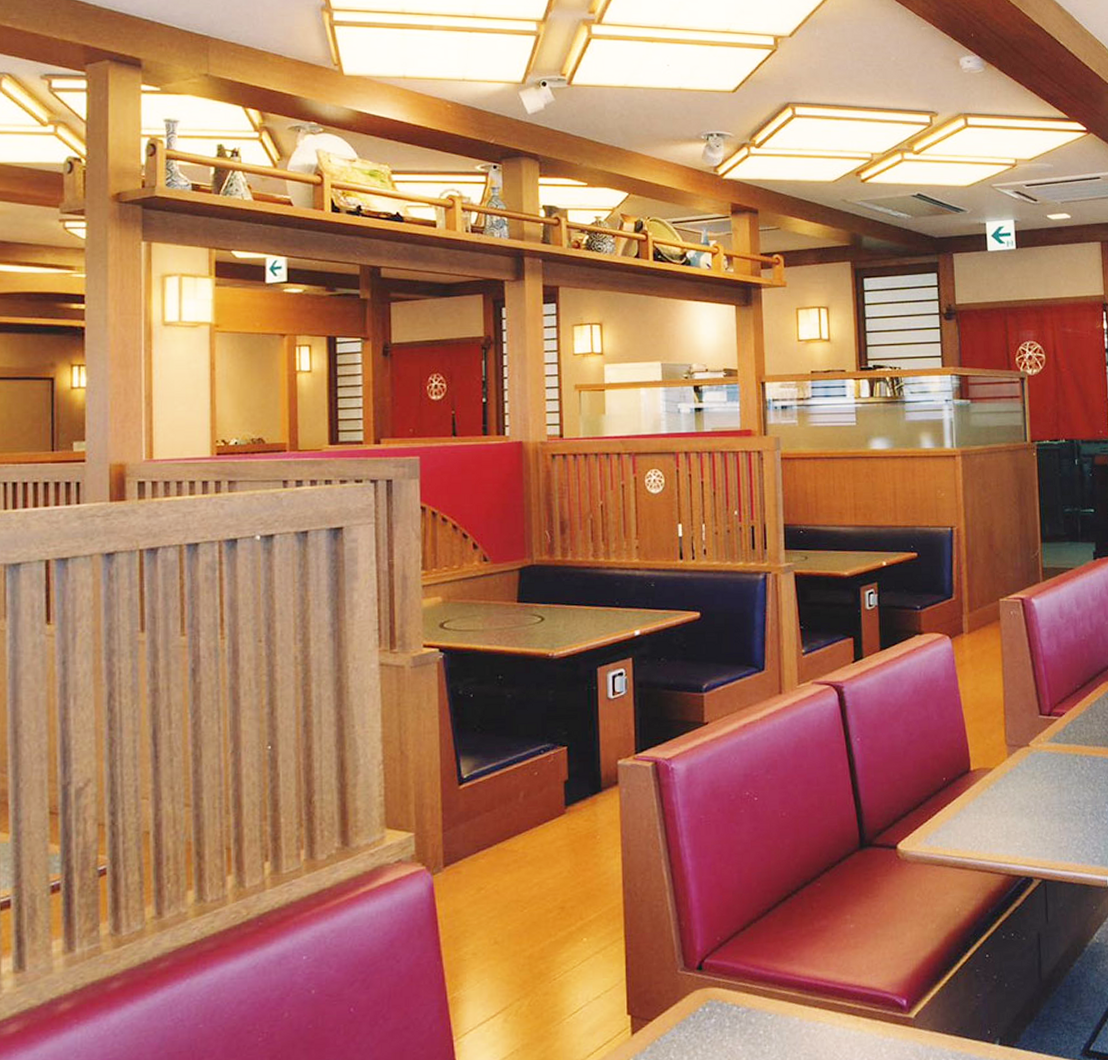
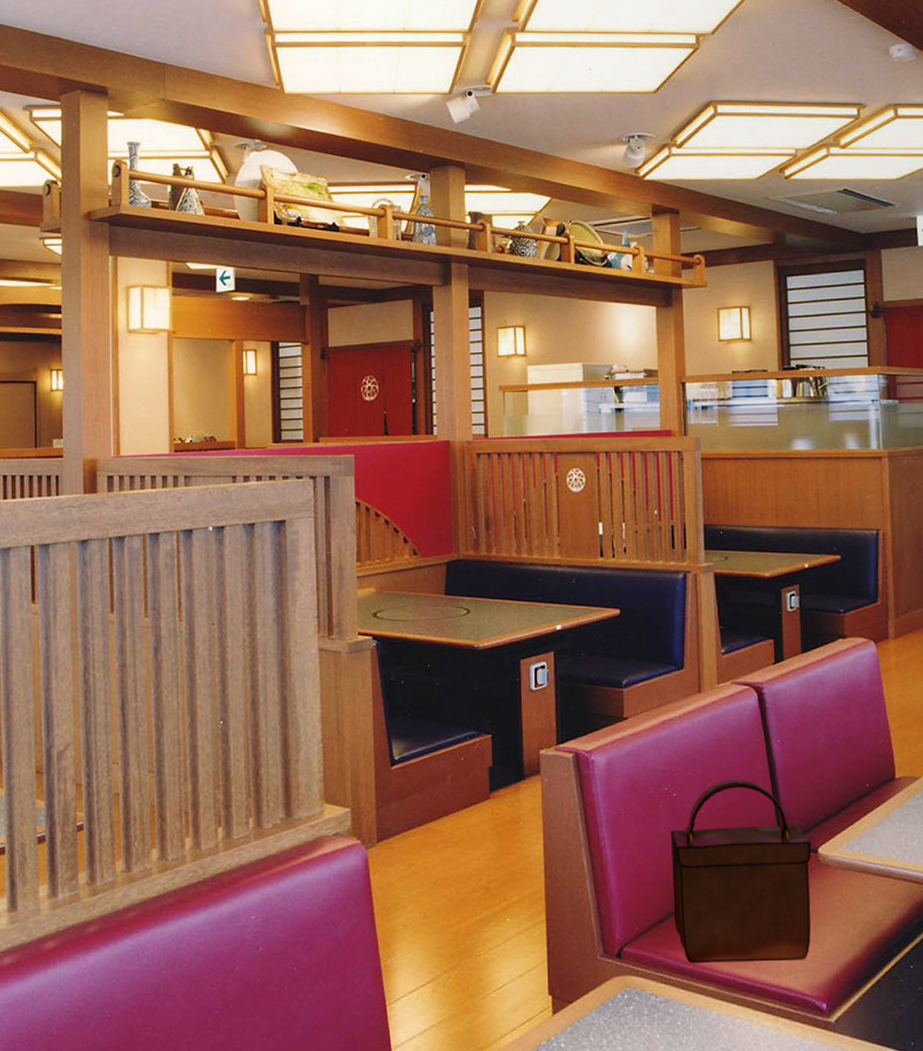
handbag: none [751,779,891,970] -> present [670,779,812,963]

